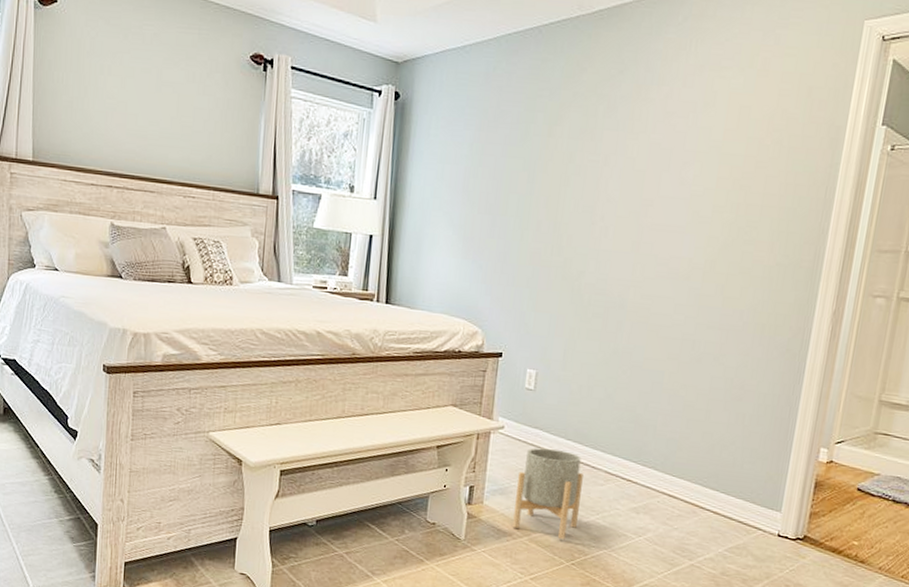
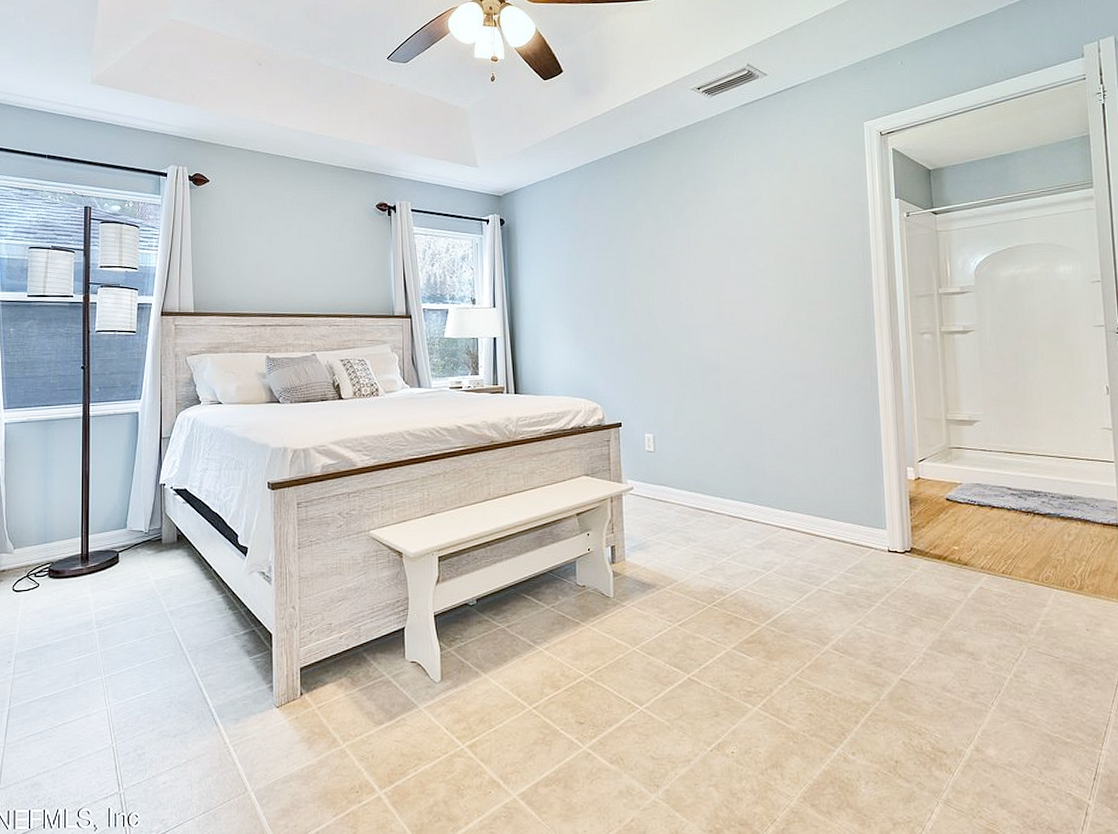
planter: present [512,448,583,540] -> none [653,502,712,584]

